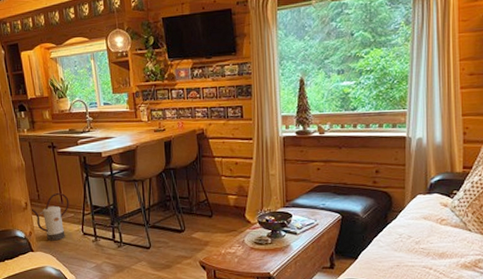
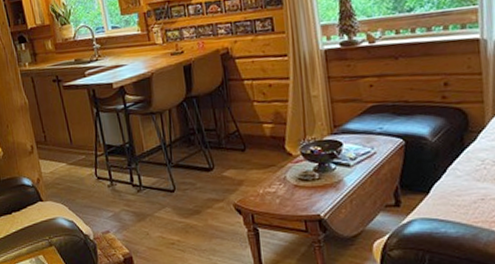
watering can: present [32,192,69,241] -> none [38,132,80,188]

